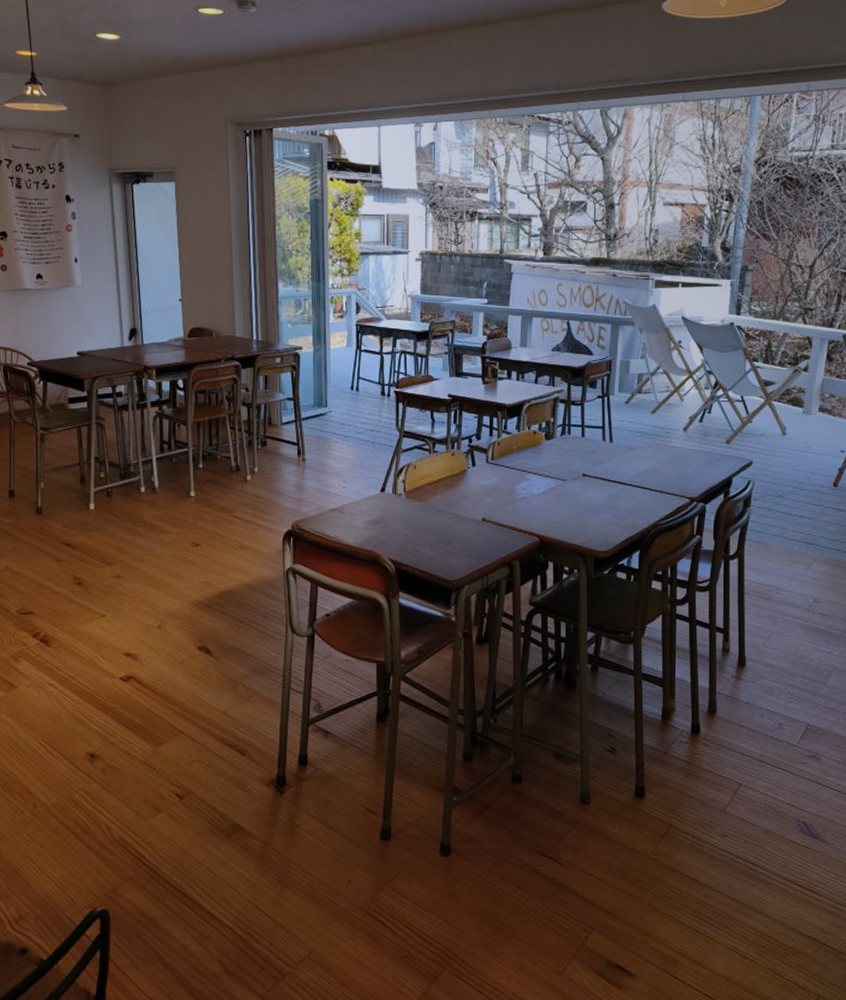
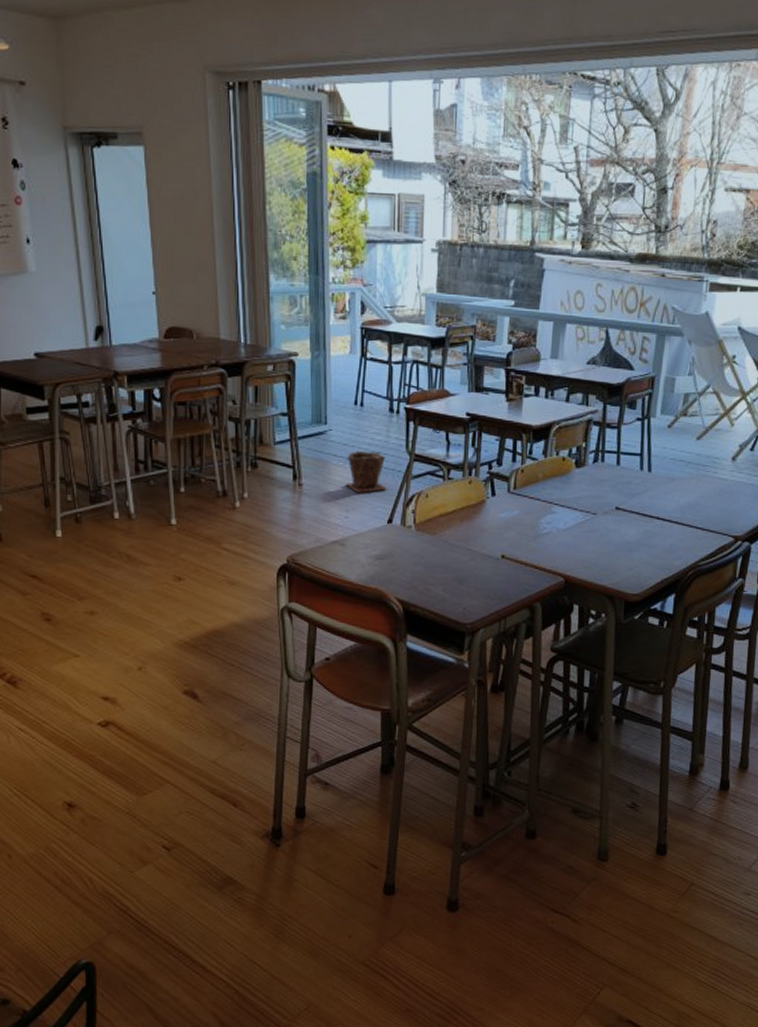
plant pot: none [344,428,381,466] -> present [346,450,388,493]

